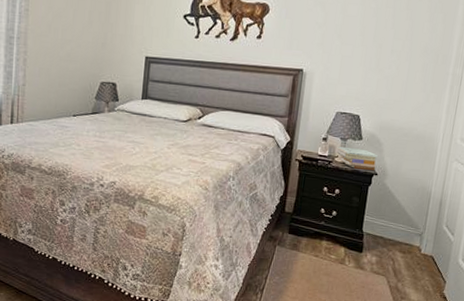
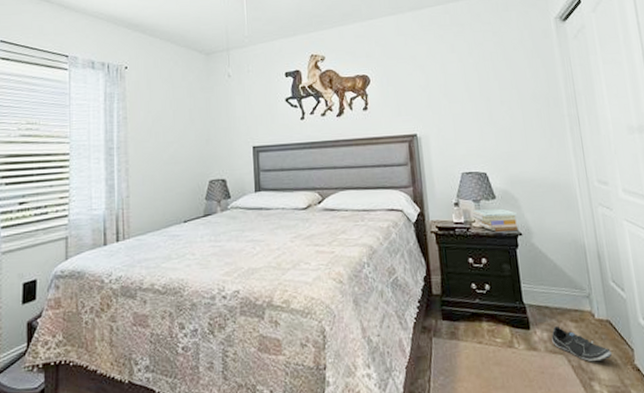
shoe: none [378,254,426,286] -> present [551,326,612,362]

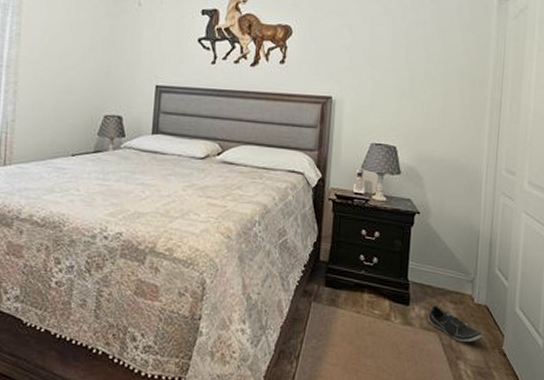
books: present [470,208,519,232] -> none [372,181,420,210]

